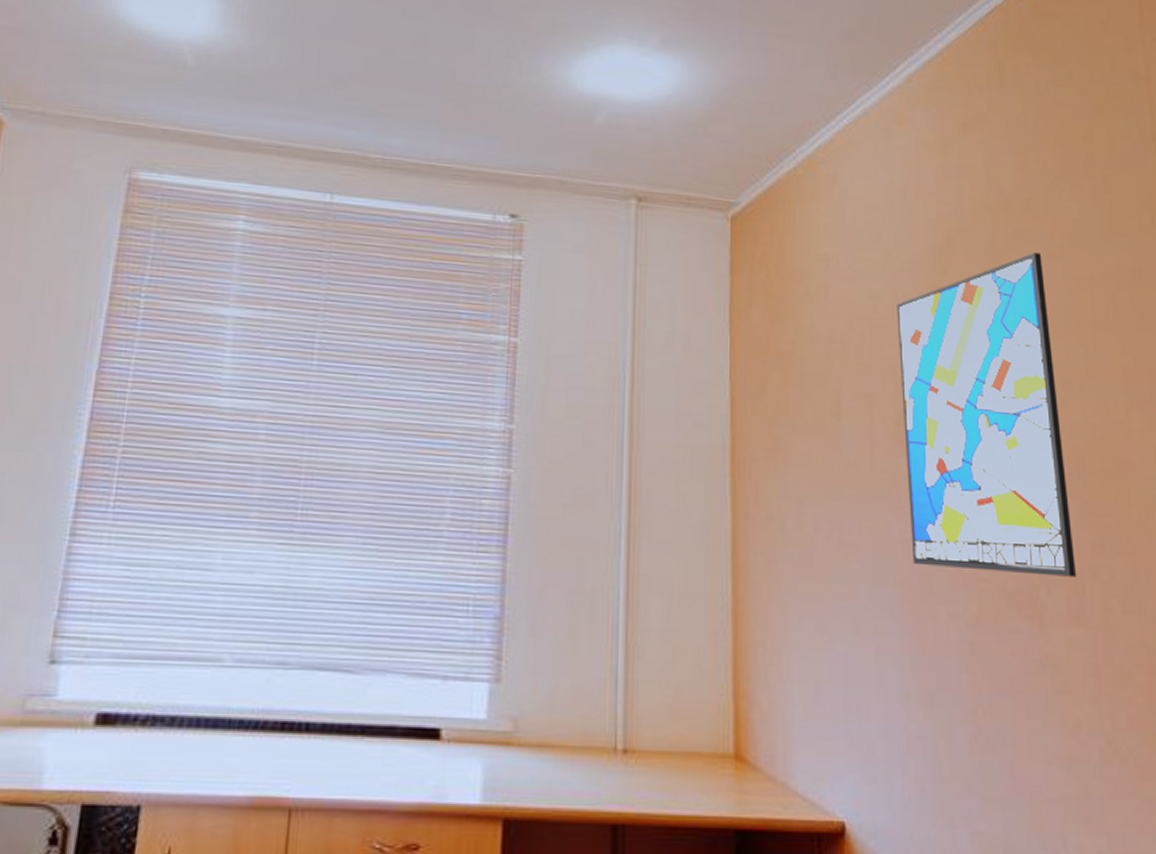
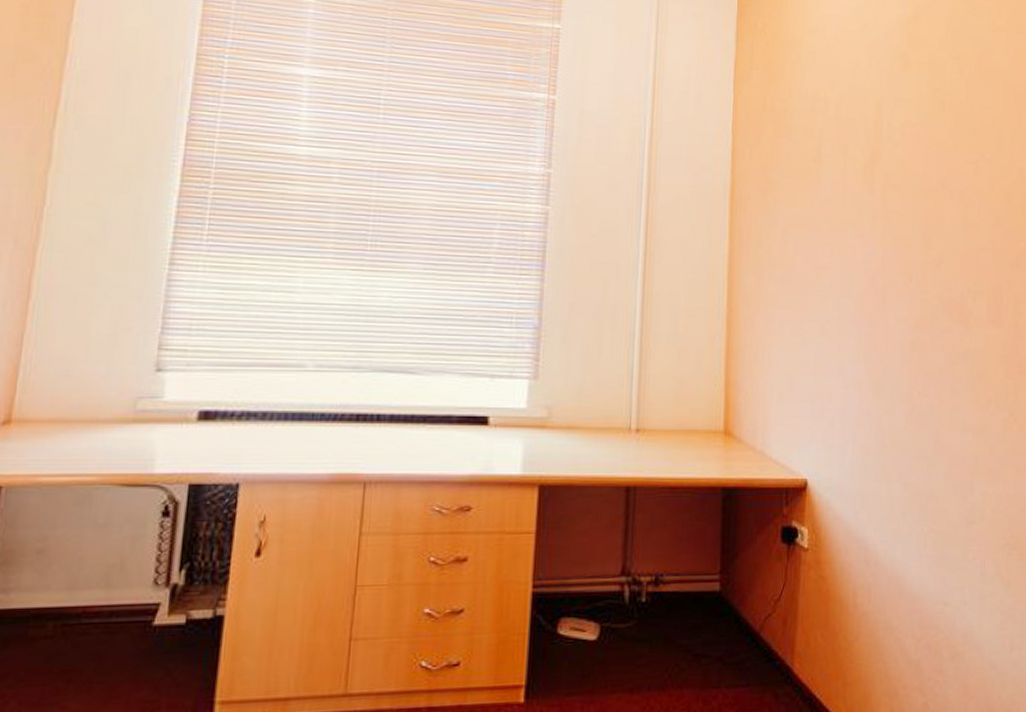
wall art: present [897,252,1077,577] -> none [870,26,997,289]

